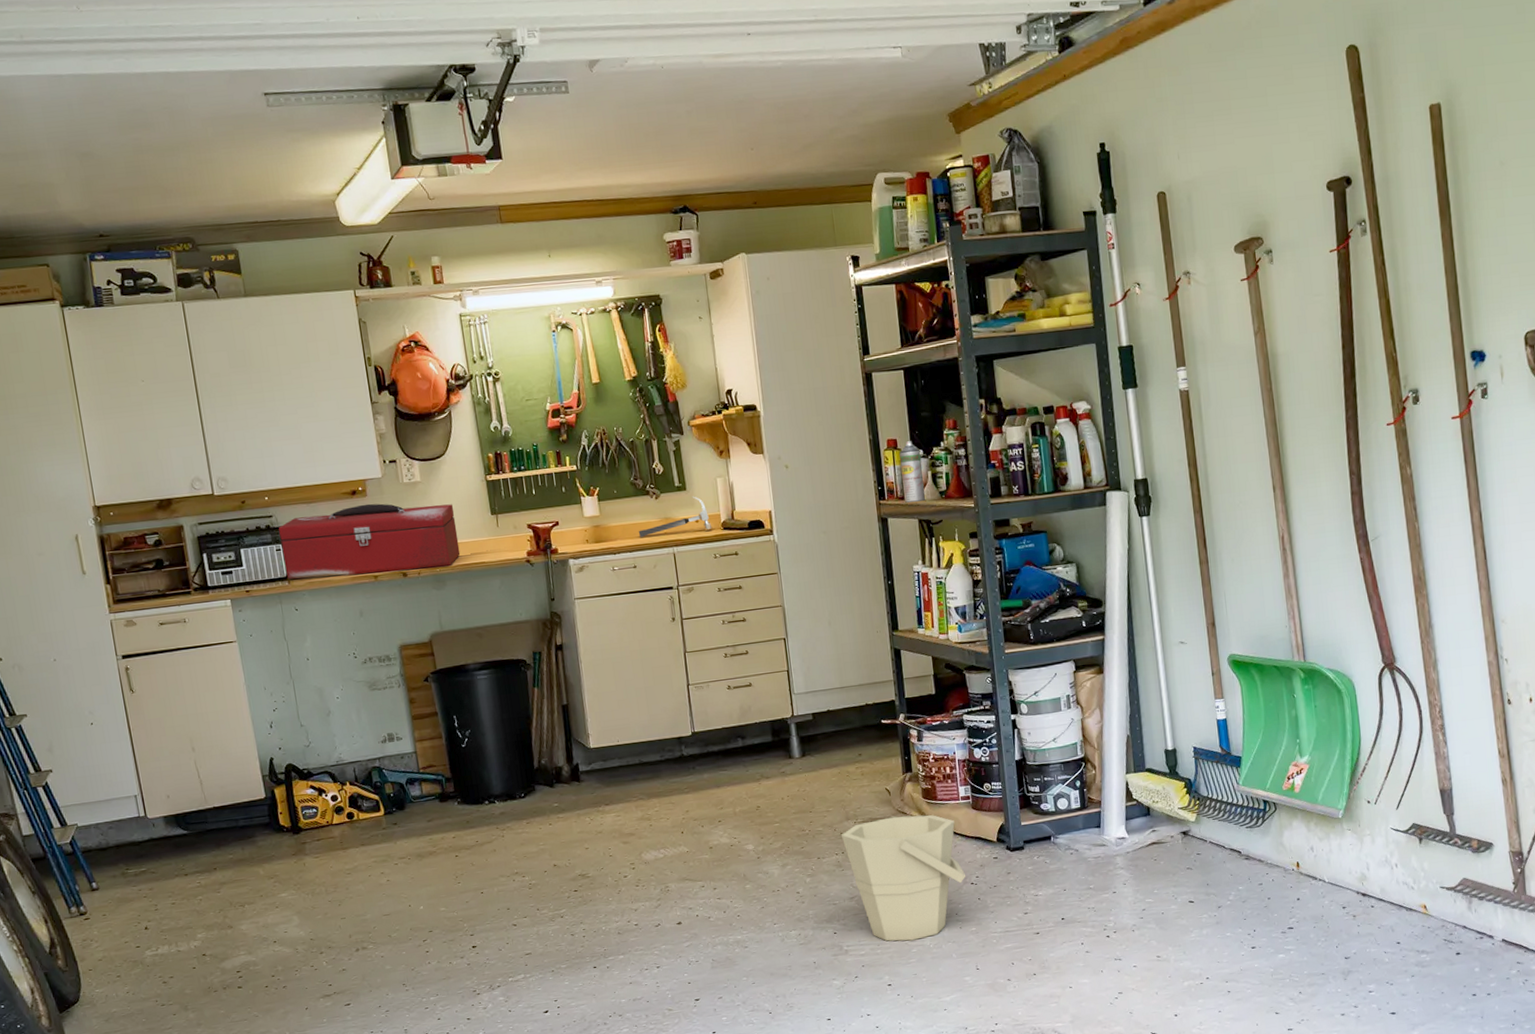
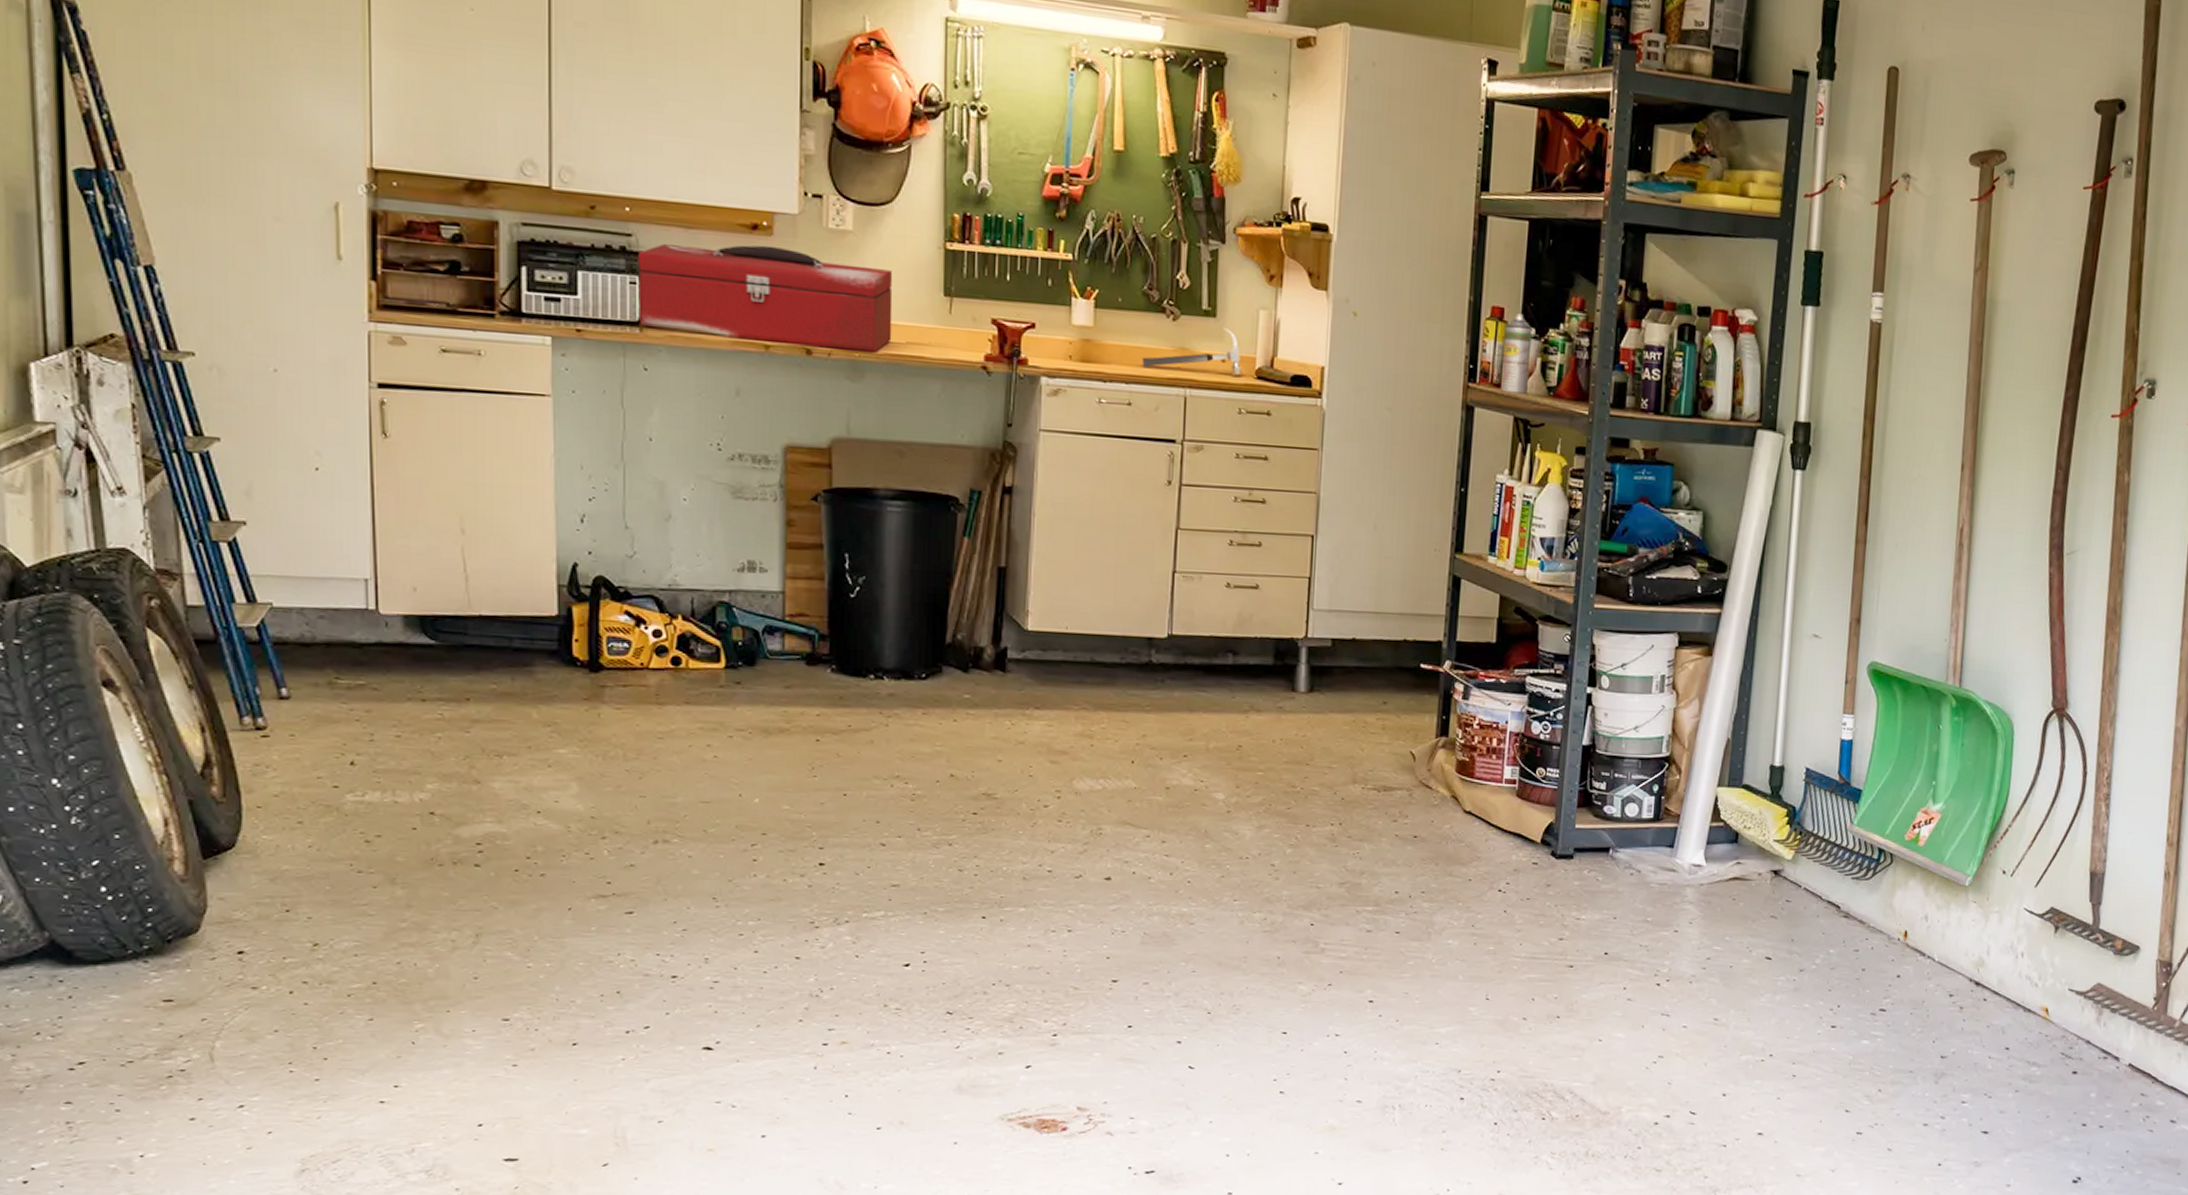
bucket: present [841,815,966,942] -> none [1341,789,1494,950]

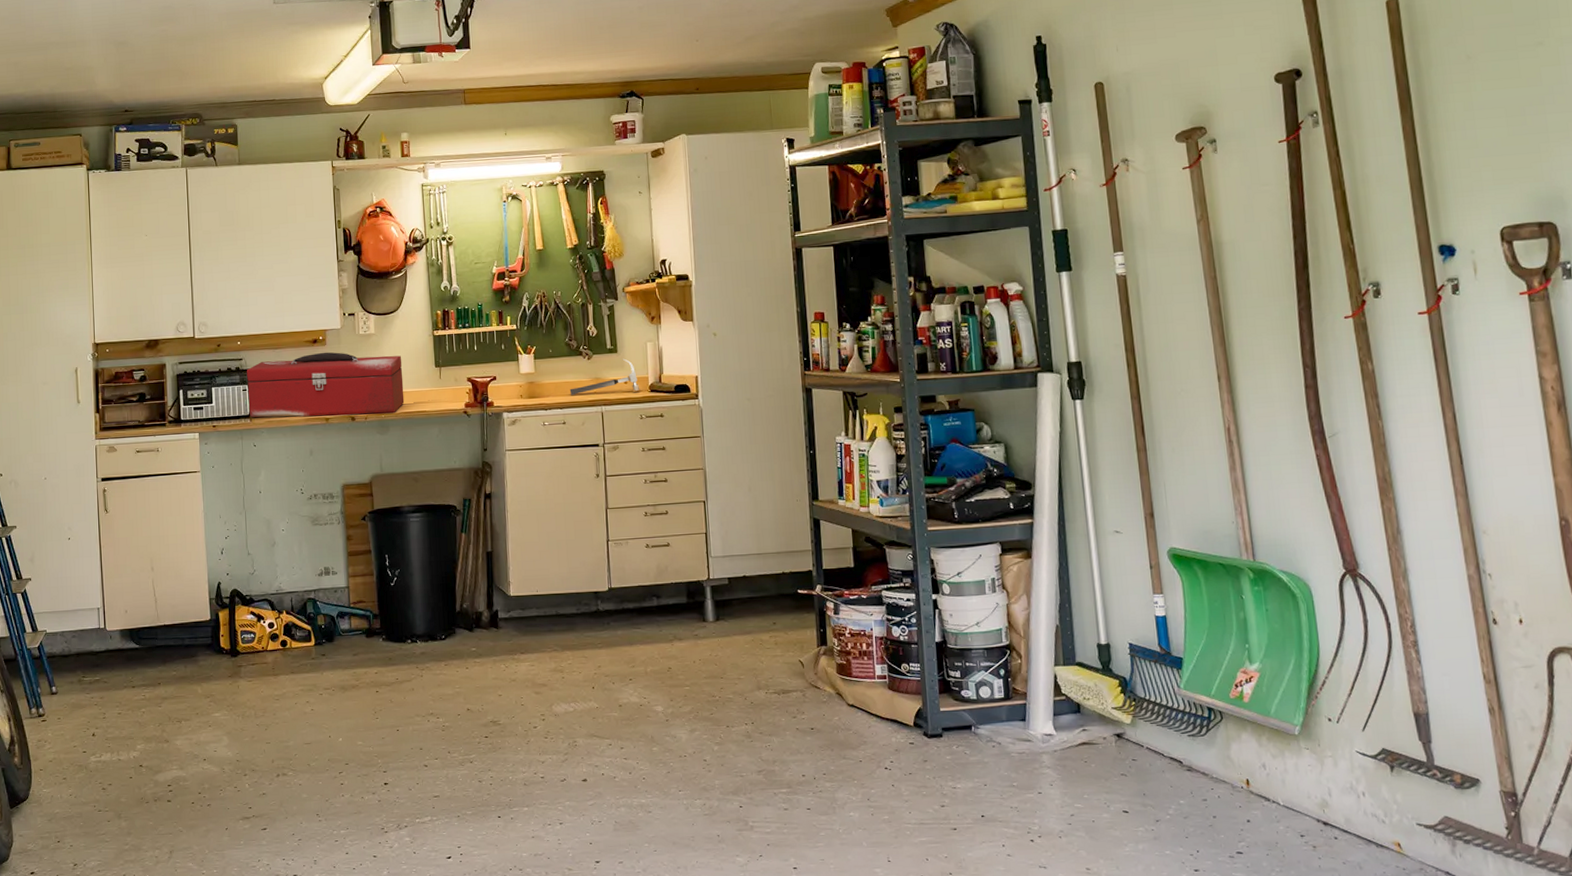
aerosol can: present [1500,314,1533,394] -> none [826,315,852,375]

